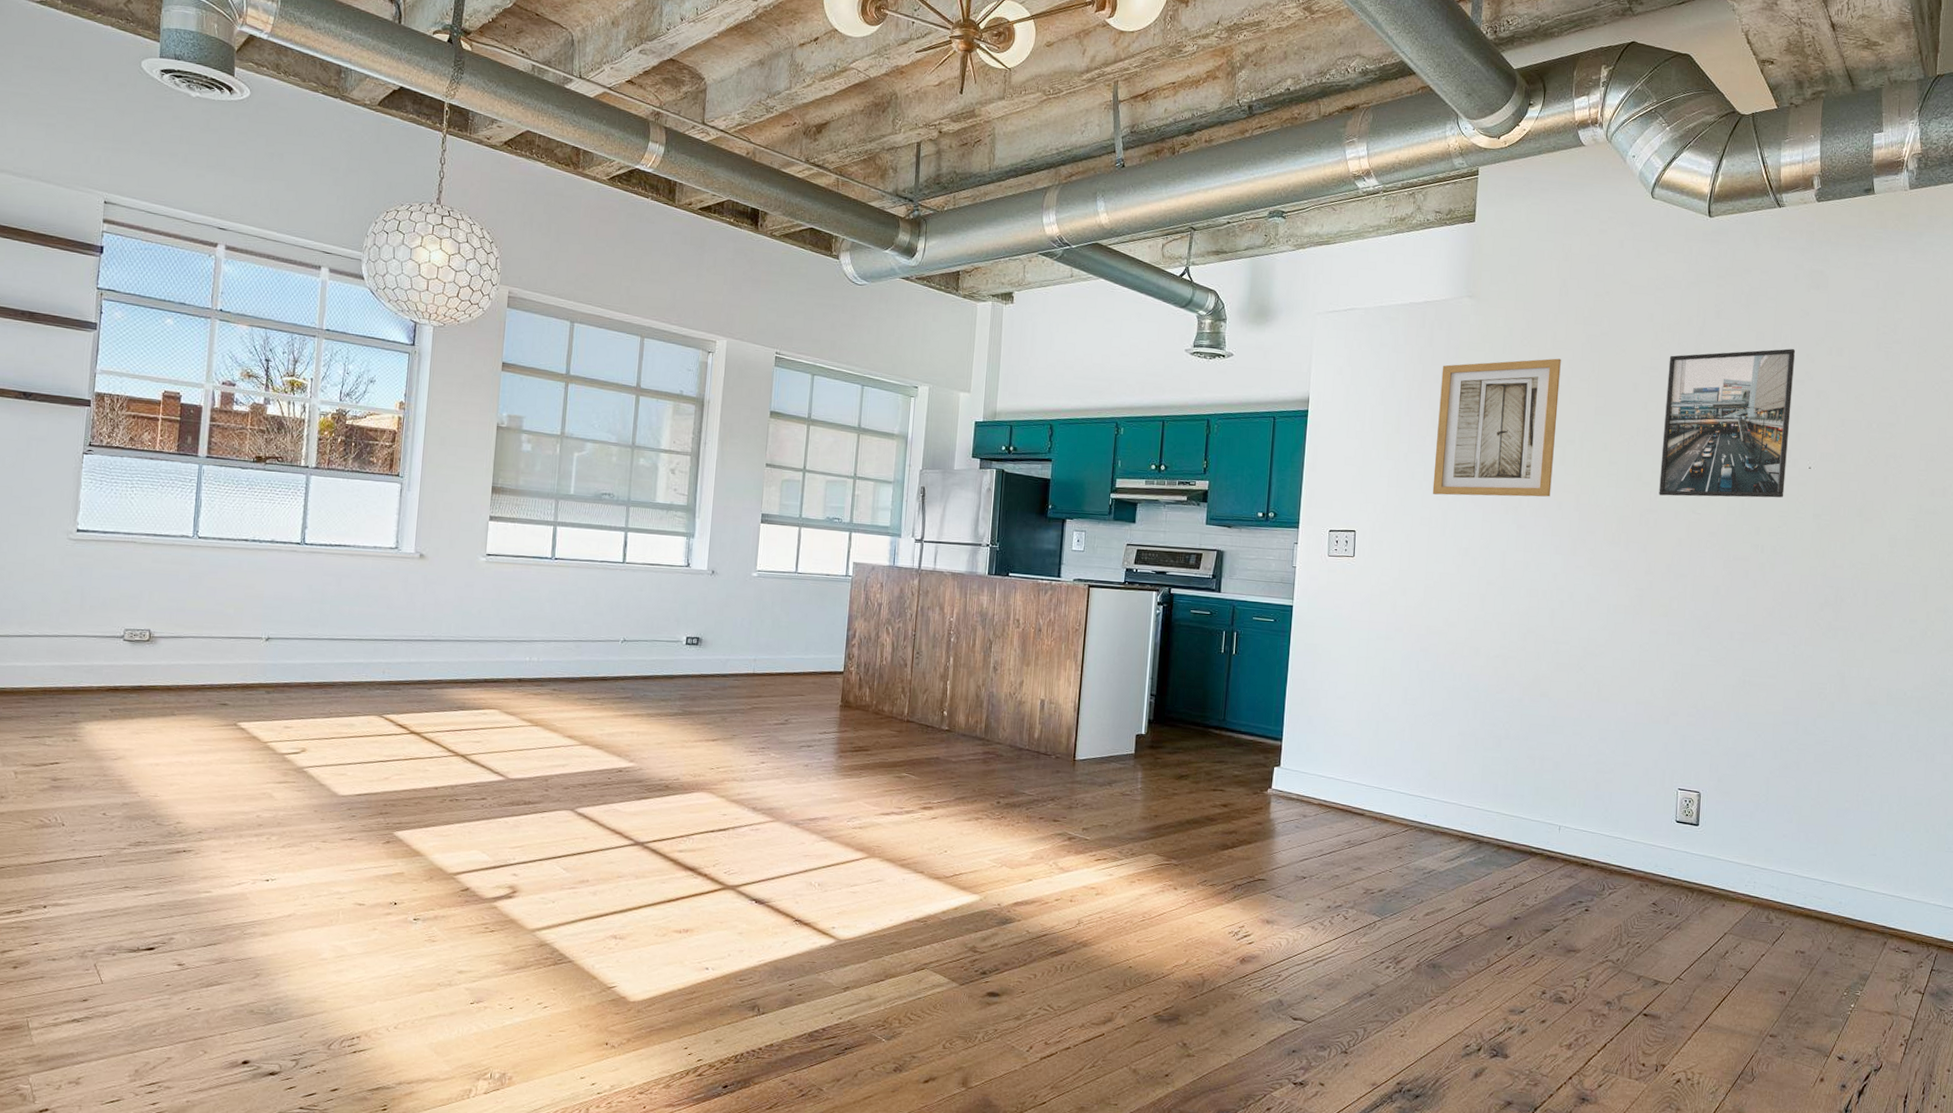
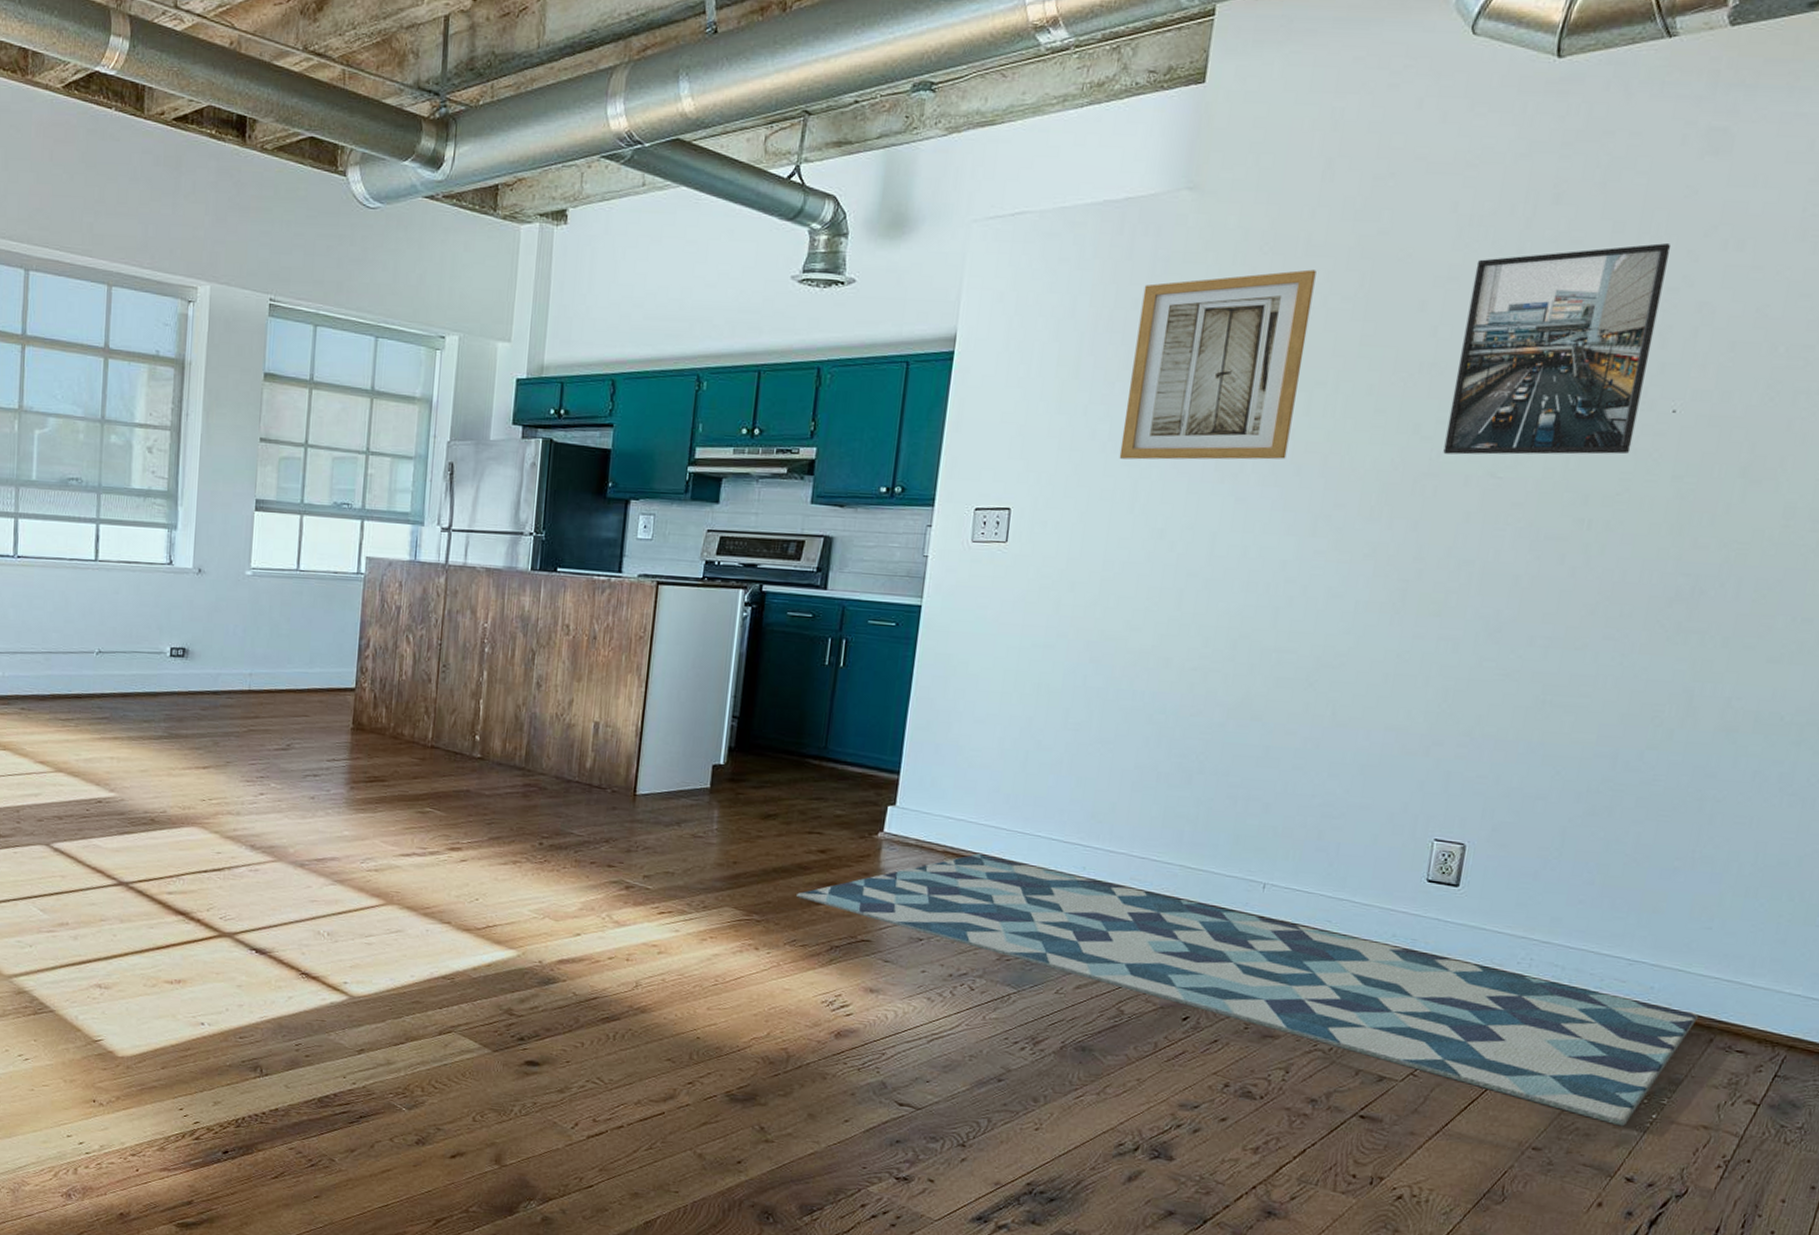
rug: none [1206,805,1874,1015] -> present [797,854,1698,1127]

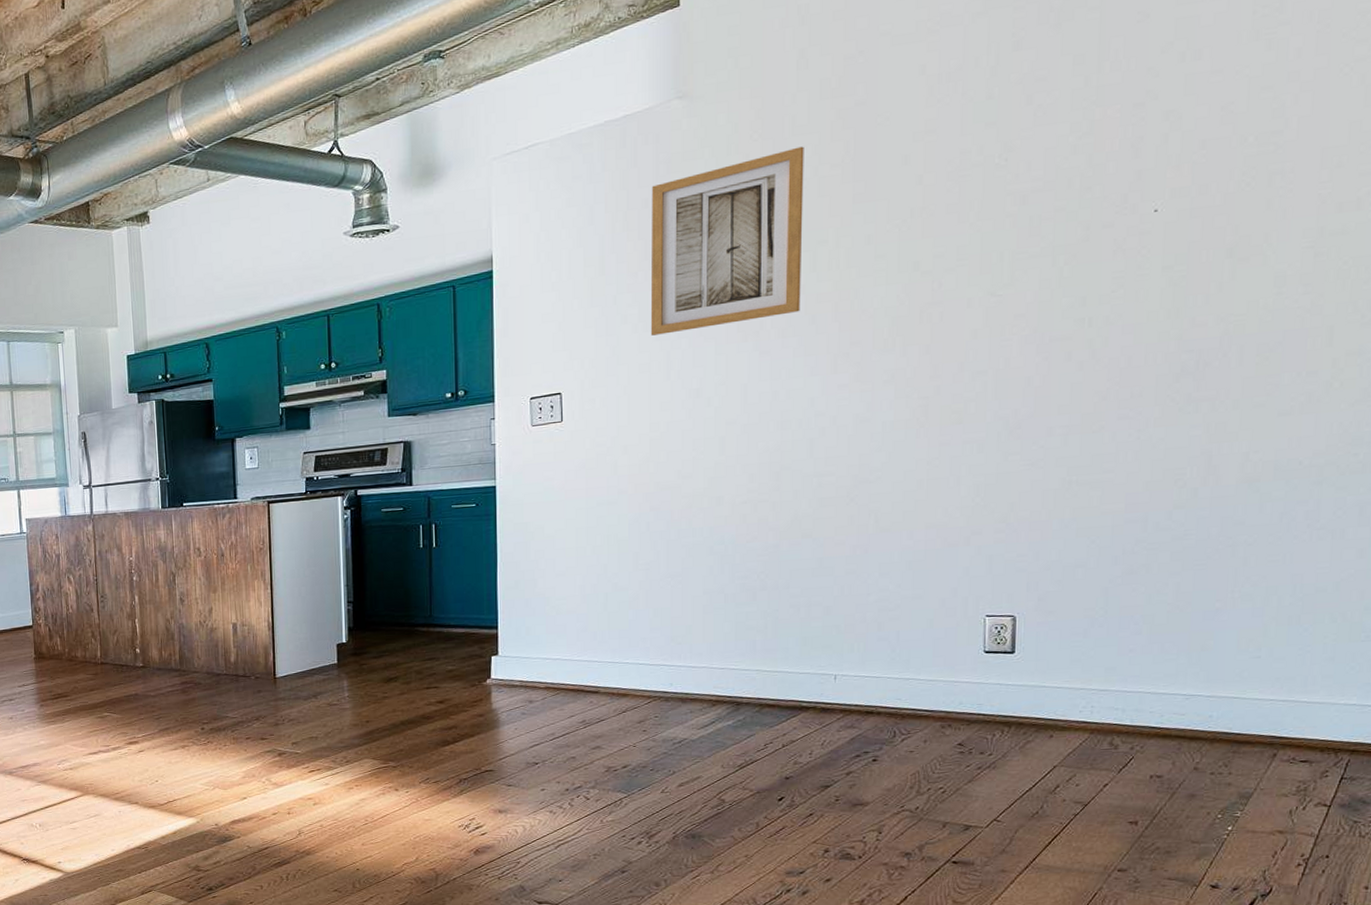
rug: present [797,854,1698,1127] -> none [424,685,1259,841]
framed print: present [1443,243,1672,455] -> none [944,65,1132,283]

